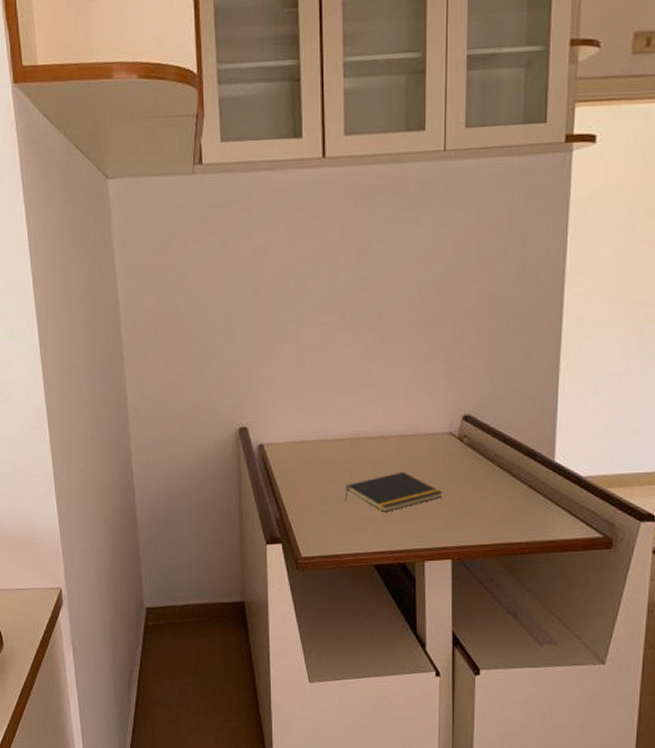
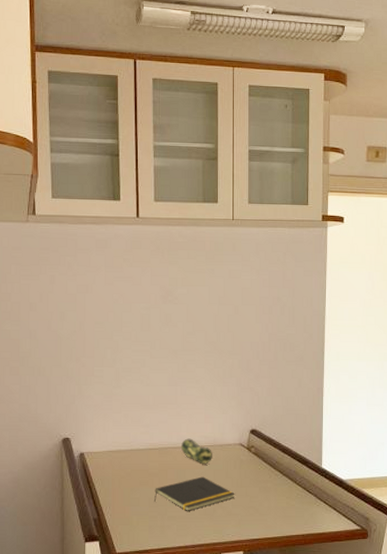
pencil case: none [377,427,415,458] -> present [181,438,212,465]

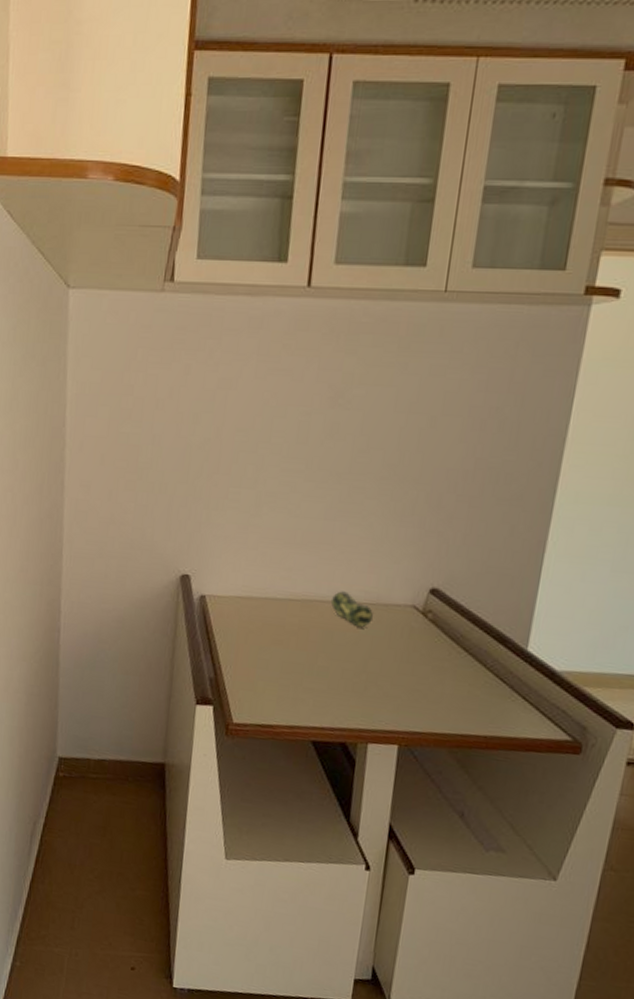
notepad: present [154,476,235,511] -> none [288,642,397,685]

